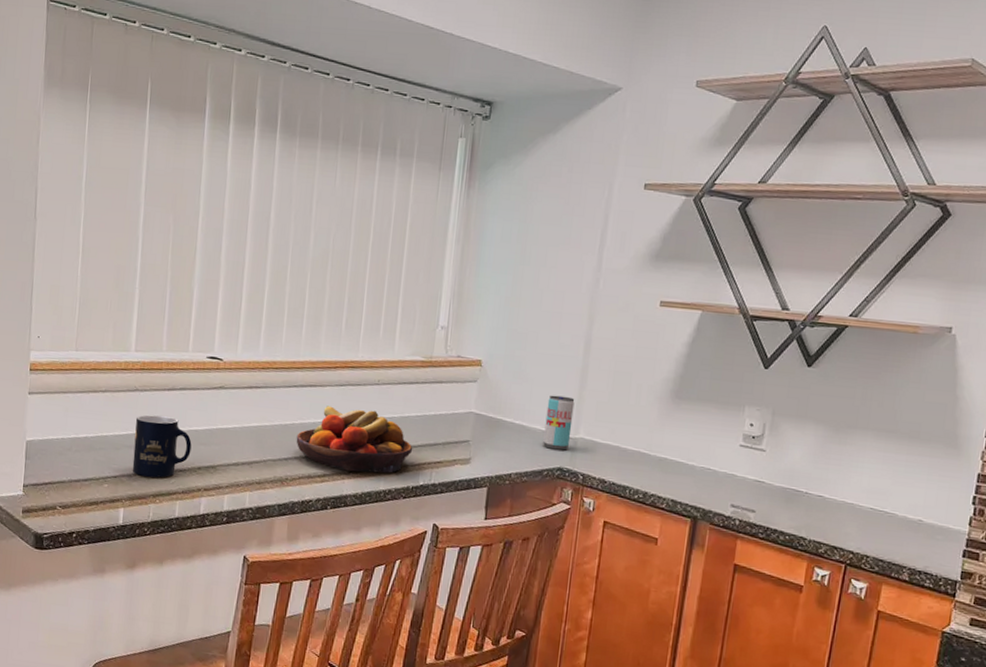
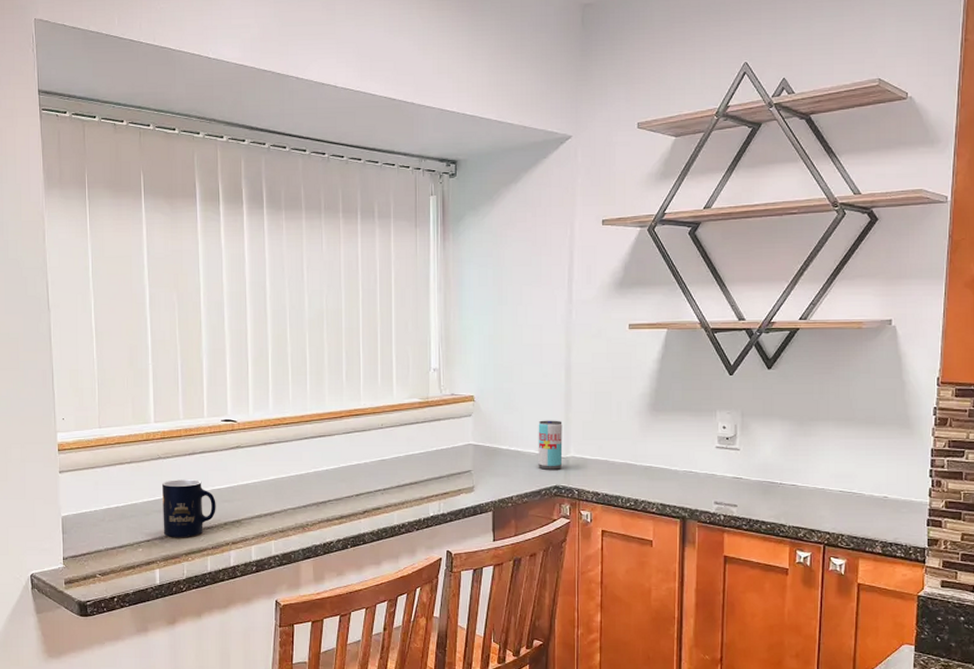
fruit bowl: present [296,405,413,473] -> none [312,453,420,511]

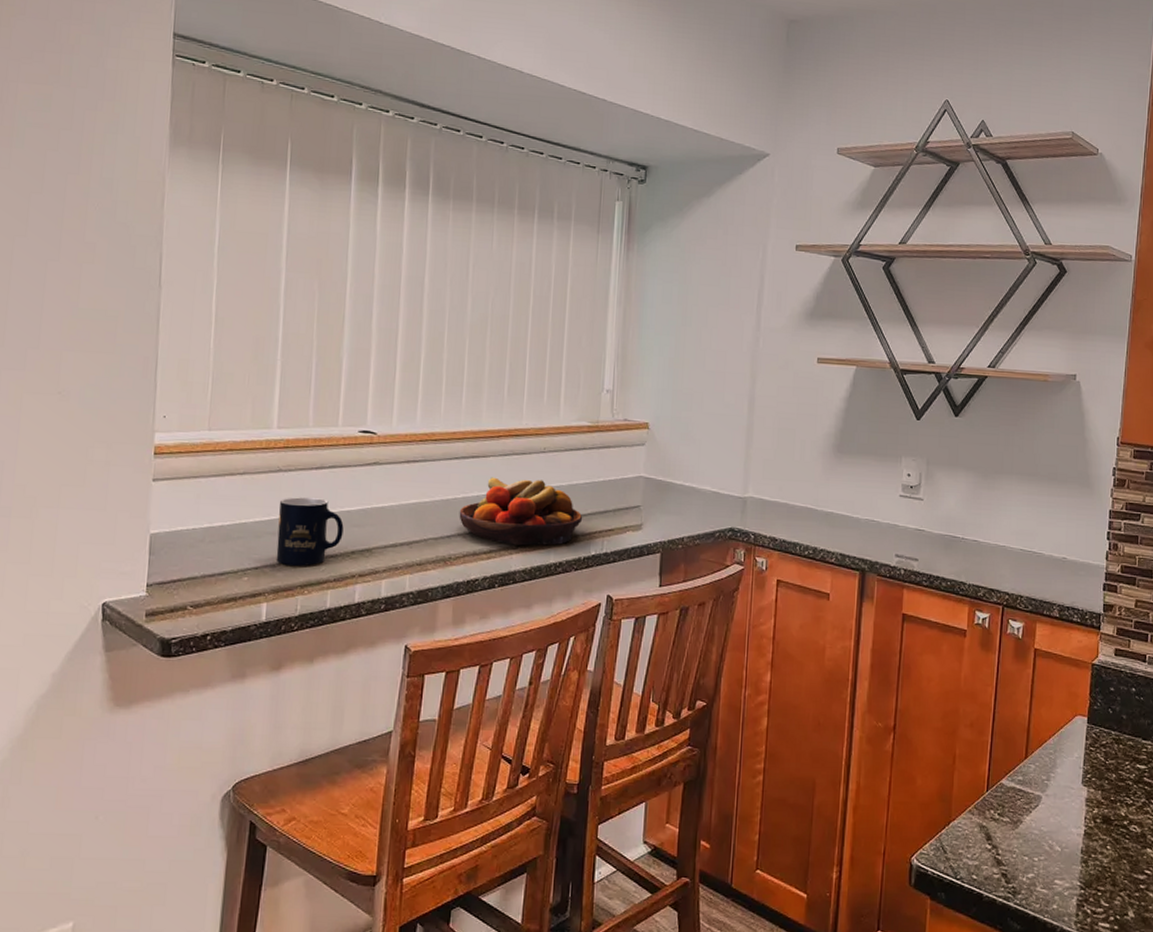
fruit bowl: none [312,453,420,511] -> present [459,477,583,546]
beverage can: present [538,420,563,470] -> none [713,455,742,510]

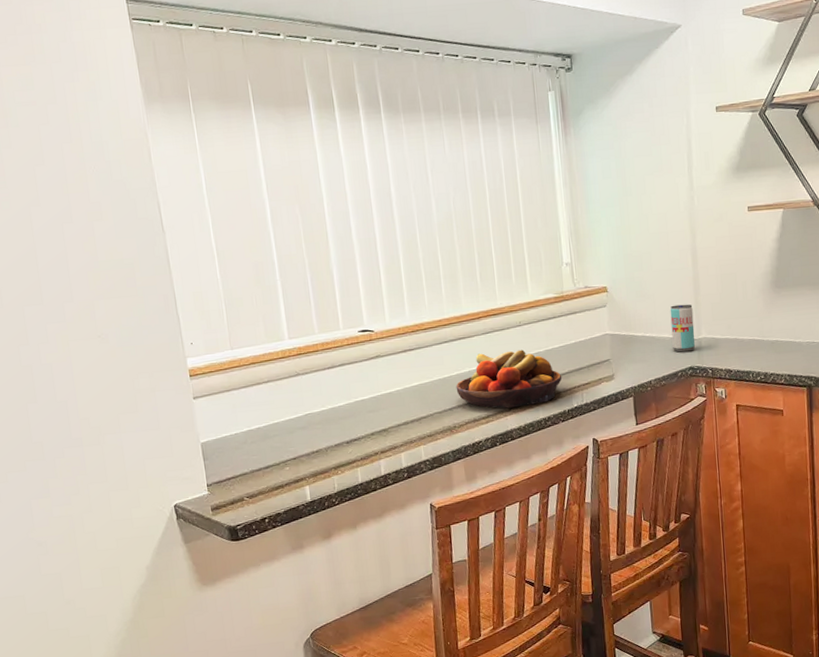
mug: present [276,496,344,566] -> none [302,392,362,453]
beverage can: none [713,455,742,510] -> present [670,304,696,353]

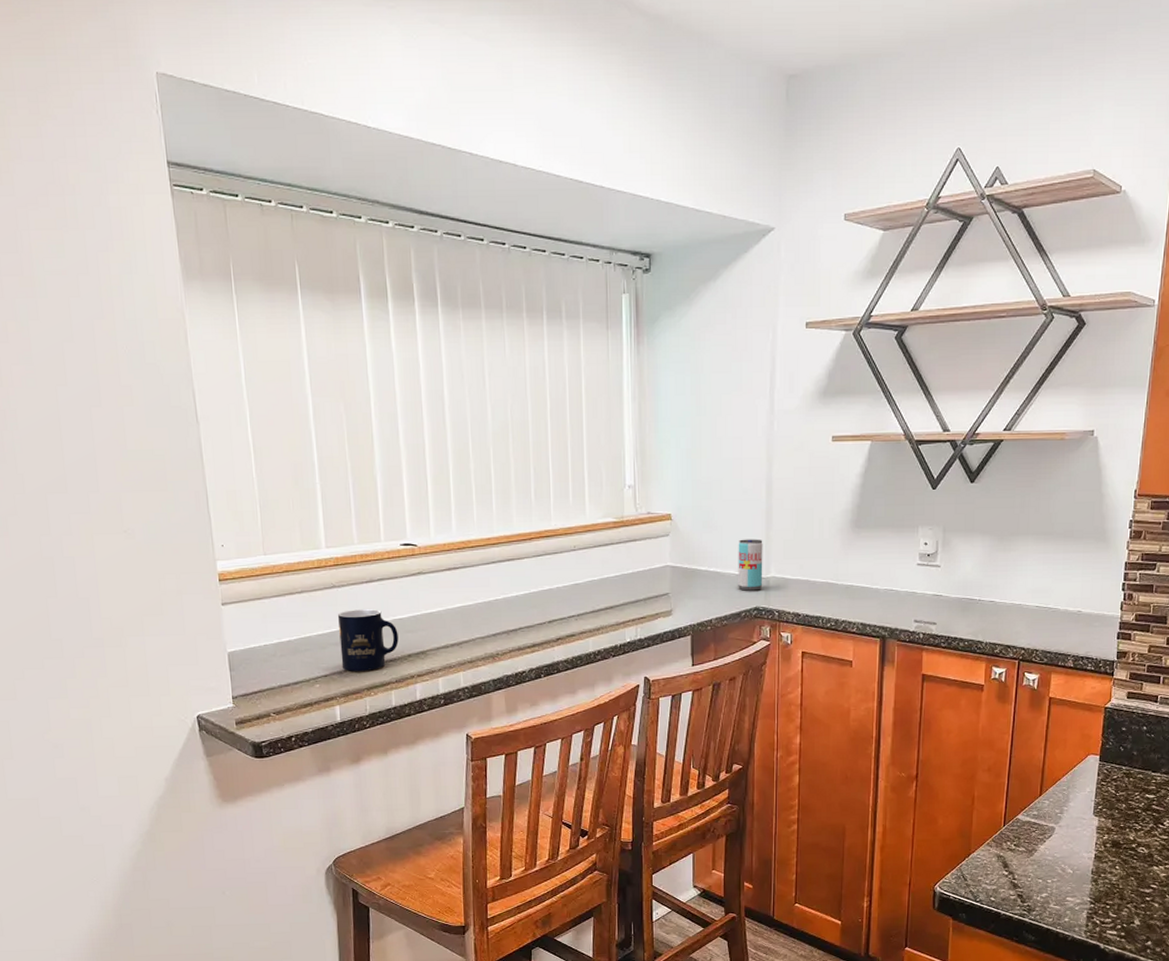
mug: none [302,392,362,453] -> present [337,608,399,671]
fruit bowl: present [456,349,562,409] -> none [501,576,616,638]

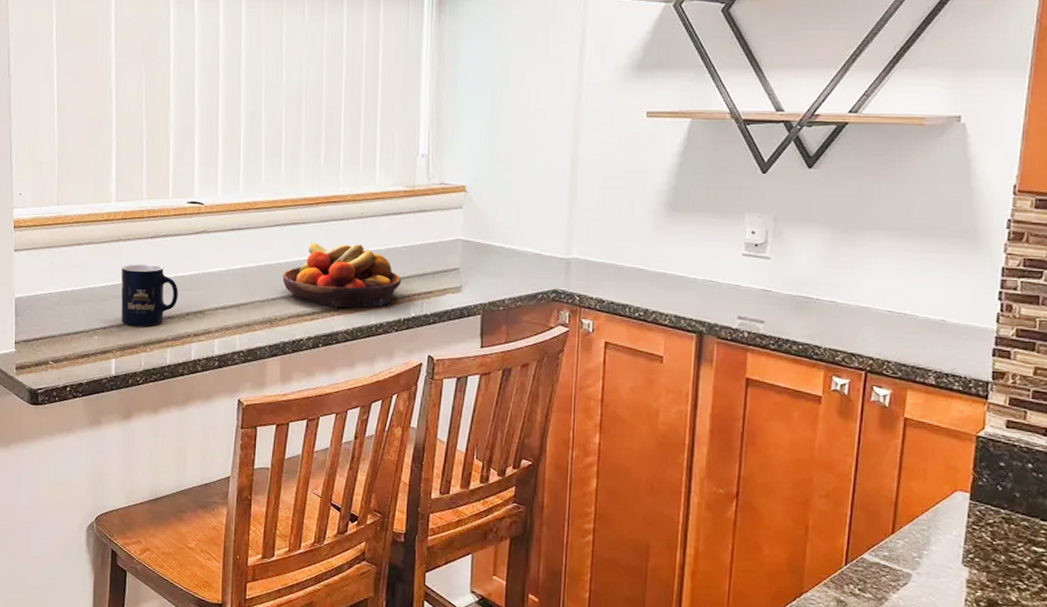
fruit bowl: none [501,576,616,638] -> present [282,242,402,308]
beverage can: present [738,539,763,591] -> none [535,216,565,272]

